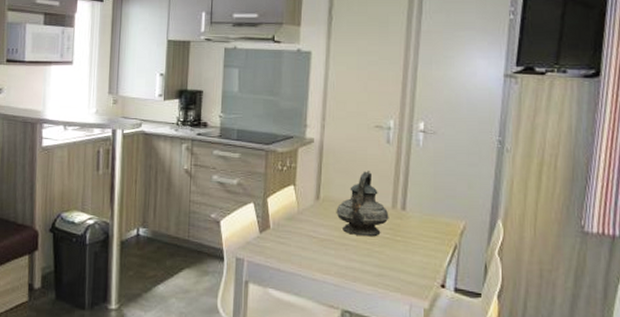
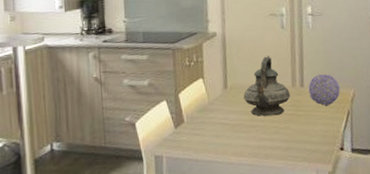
decorative ball: none [410,198,448,235] -> present [308,73,340,106]

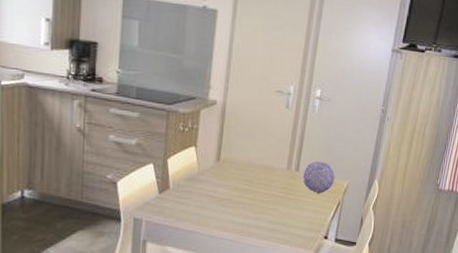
teapot: present [243,56,291,116] -> none [235,134,284,196]

